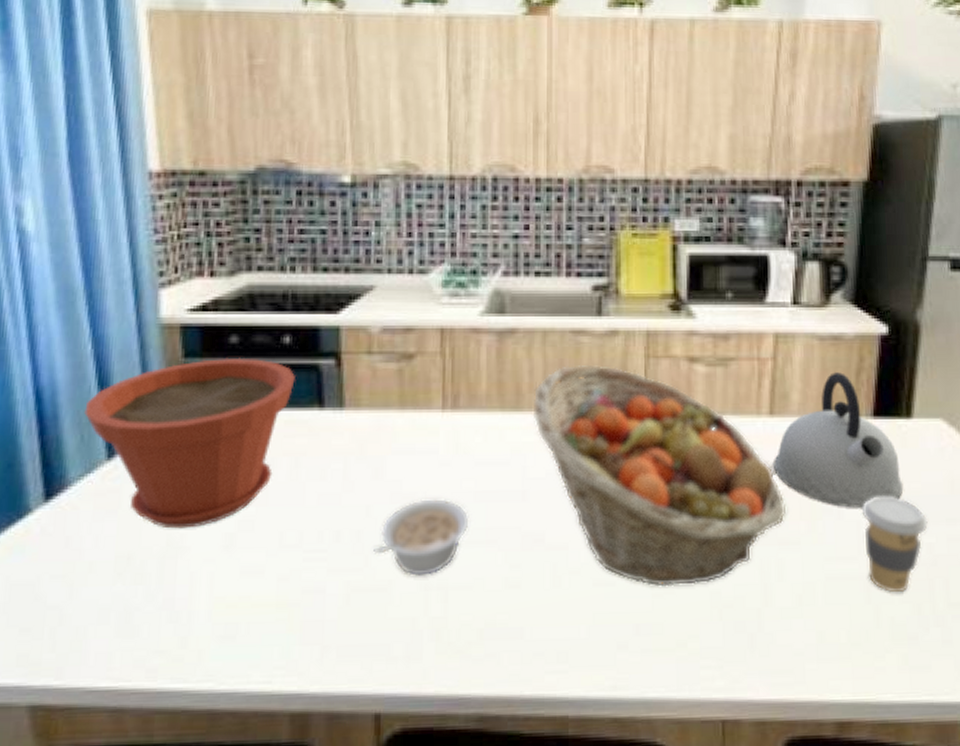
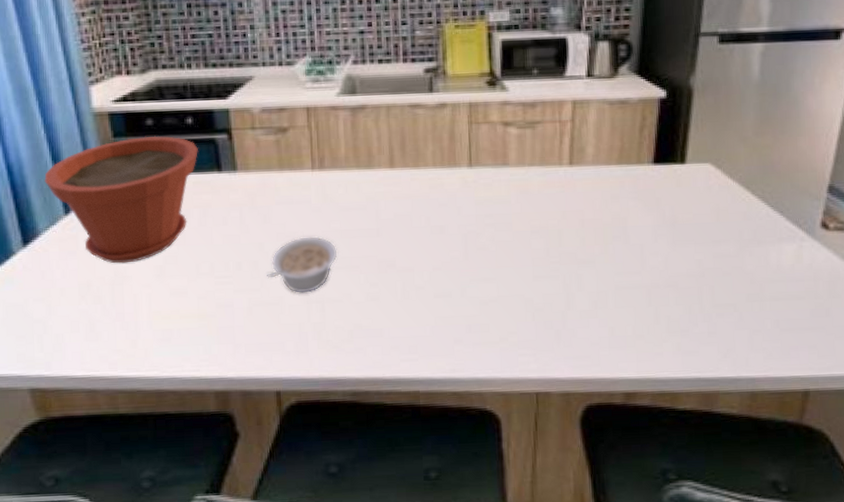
fruit basket: present [532,364,787,587] -> none [381,130,584,297]
kettle: present [773,372,904,508] -> none [573,130,678,235]
coffee cup: present [863,495,928,593] -> none [645,224,698,298]

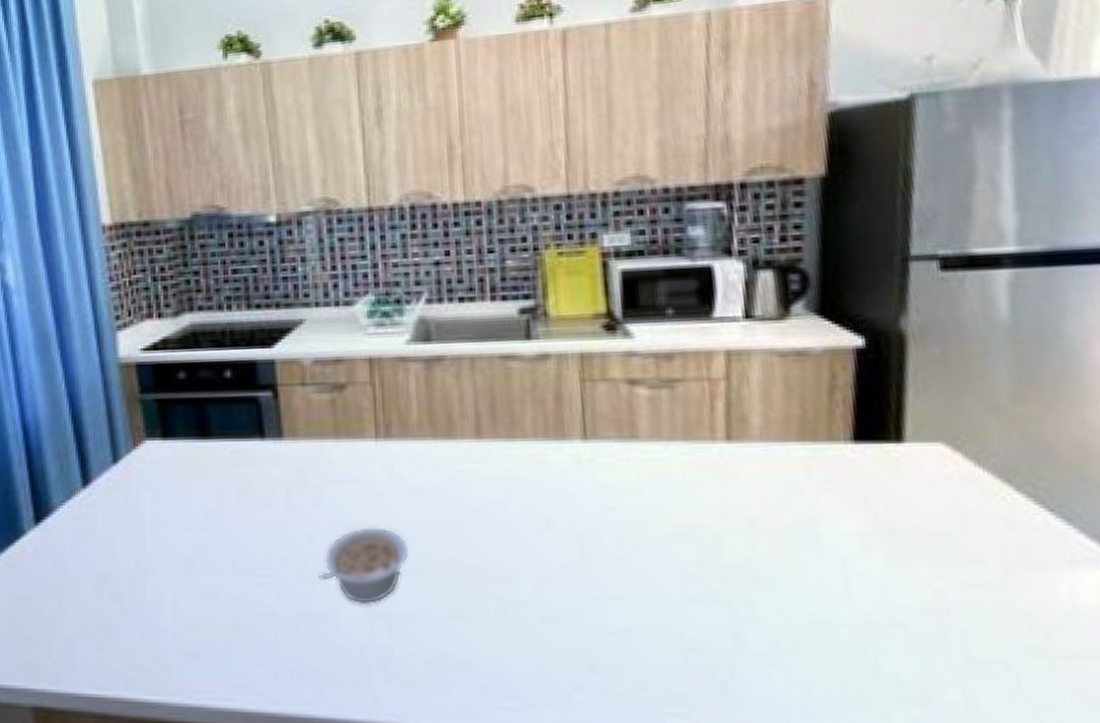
plant pot: present [44,136,198,264] -> none [62,392,237,551]

